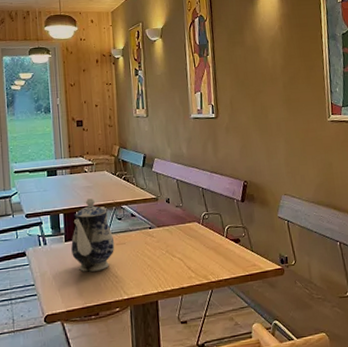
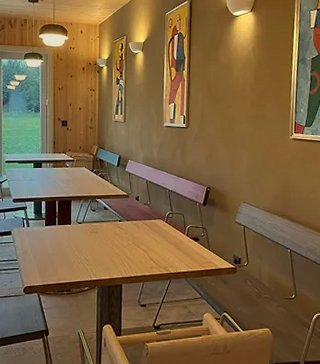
teapot: present [71,197,115,272] -> none [50,189,88,254]

